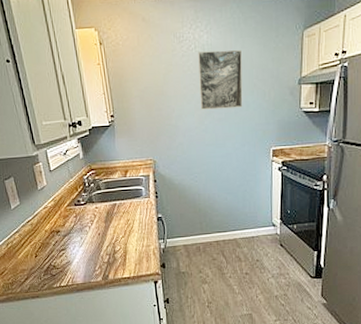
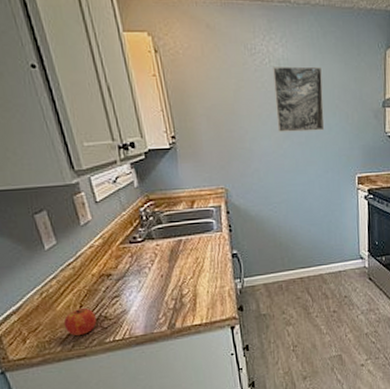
fruit: none [23,258,47,281] -> present [63,308,97,336]

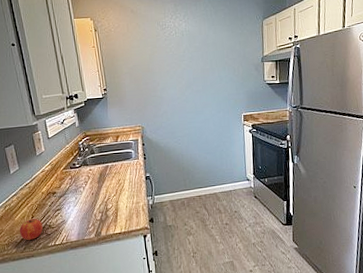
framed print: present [273,66,325,132] -> none [178,35,217,84]

